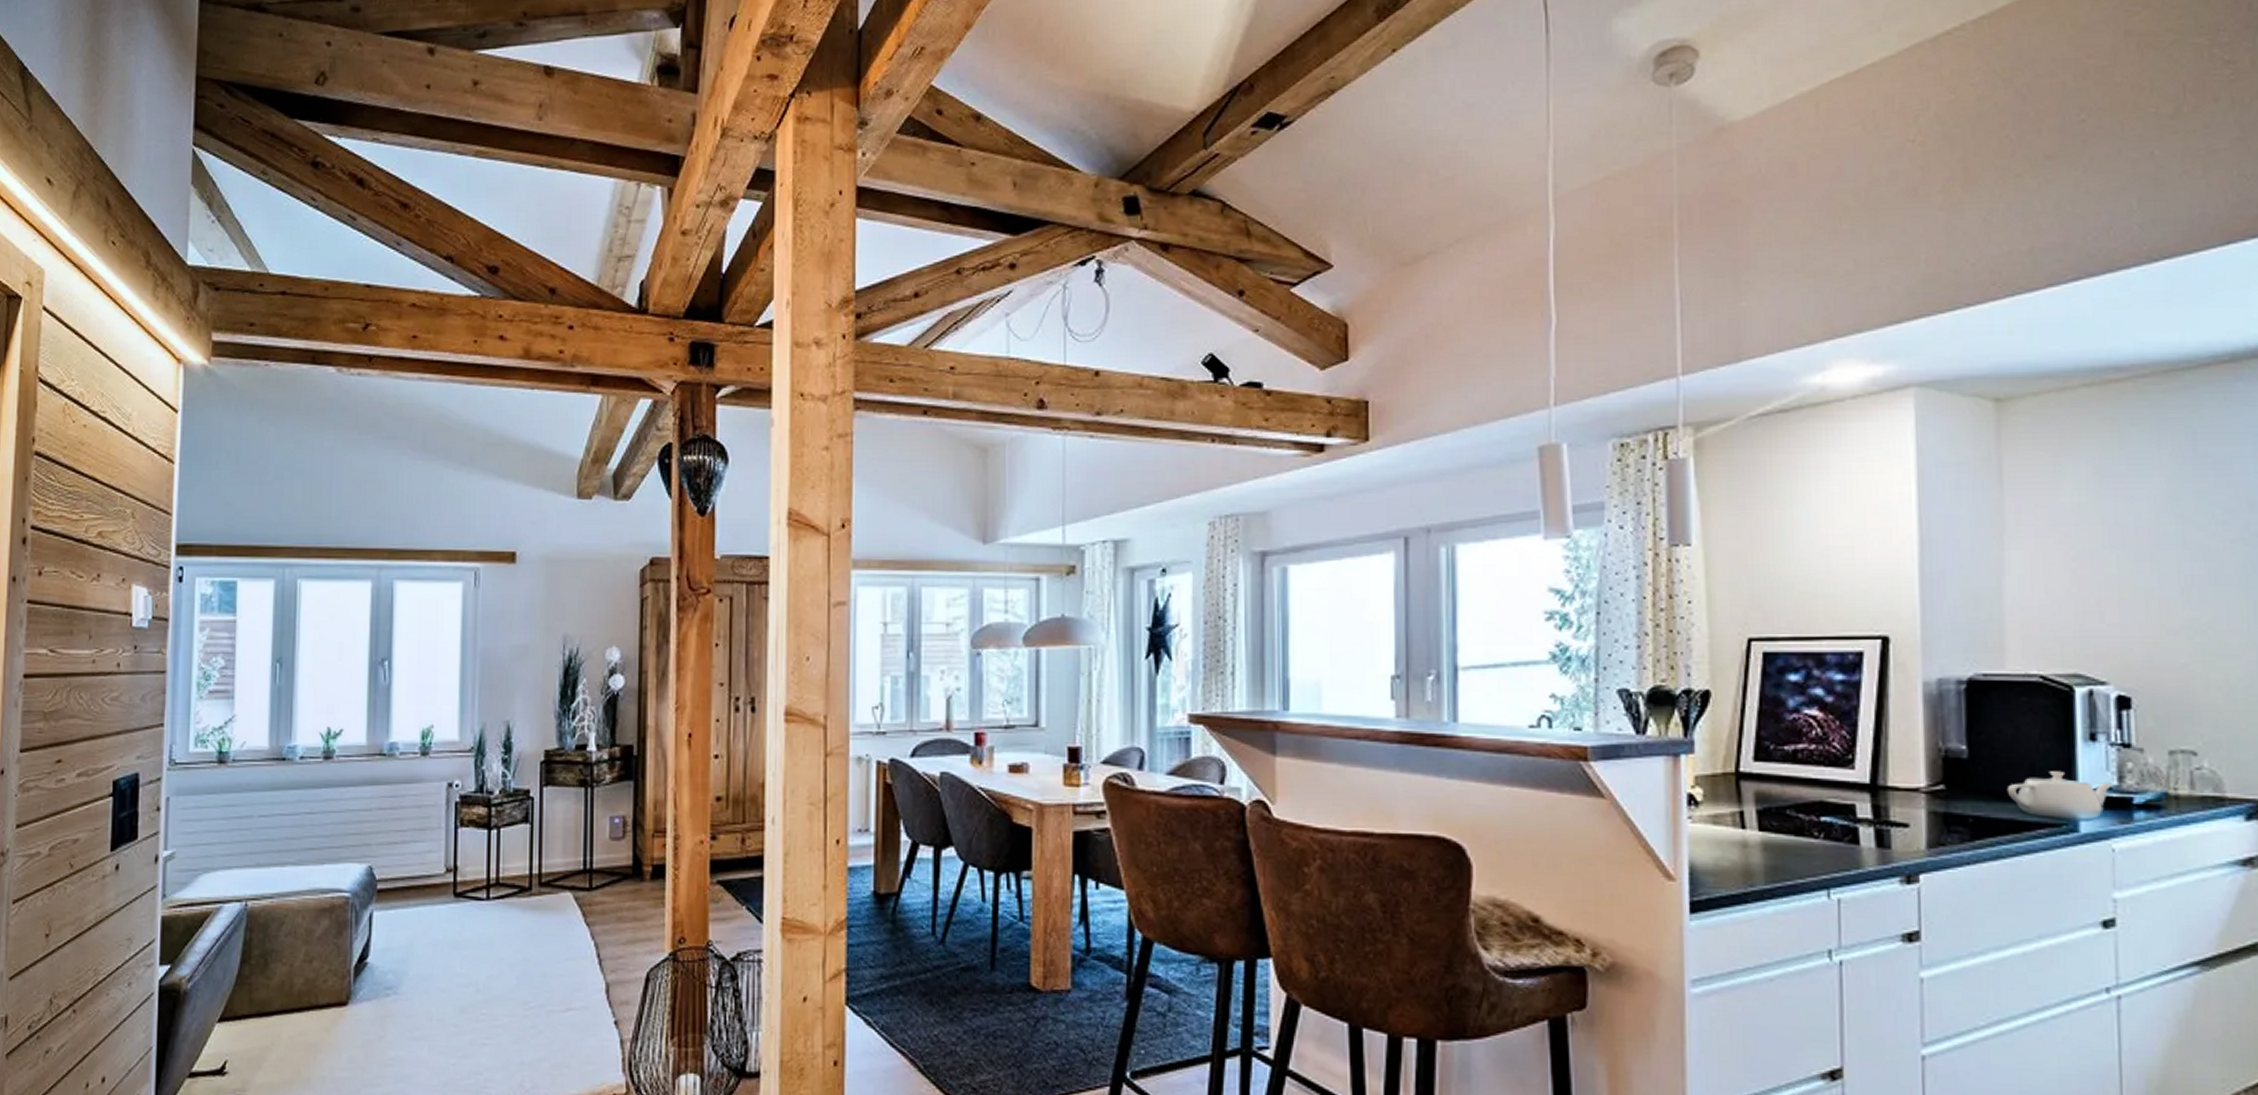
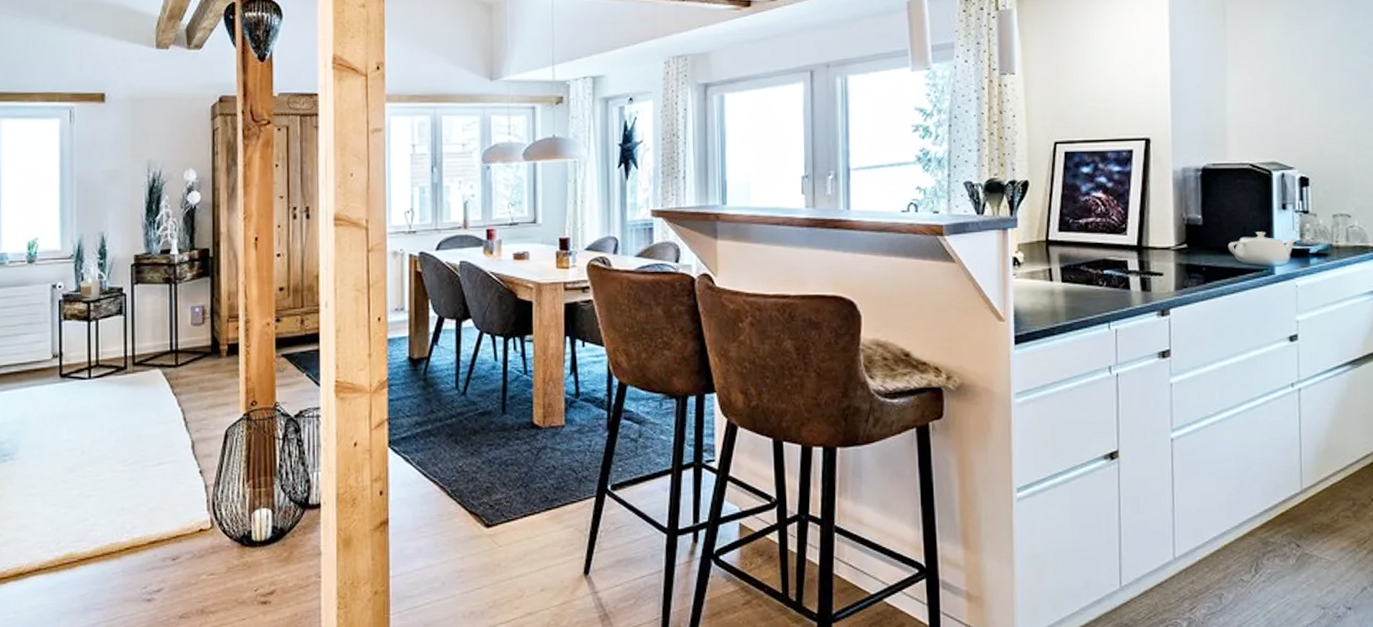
candle: none [479,775,504,805] -> present [79,277,100,302]

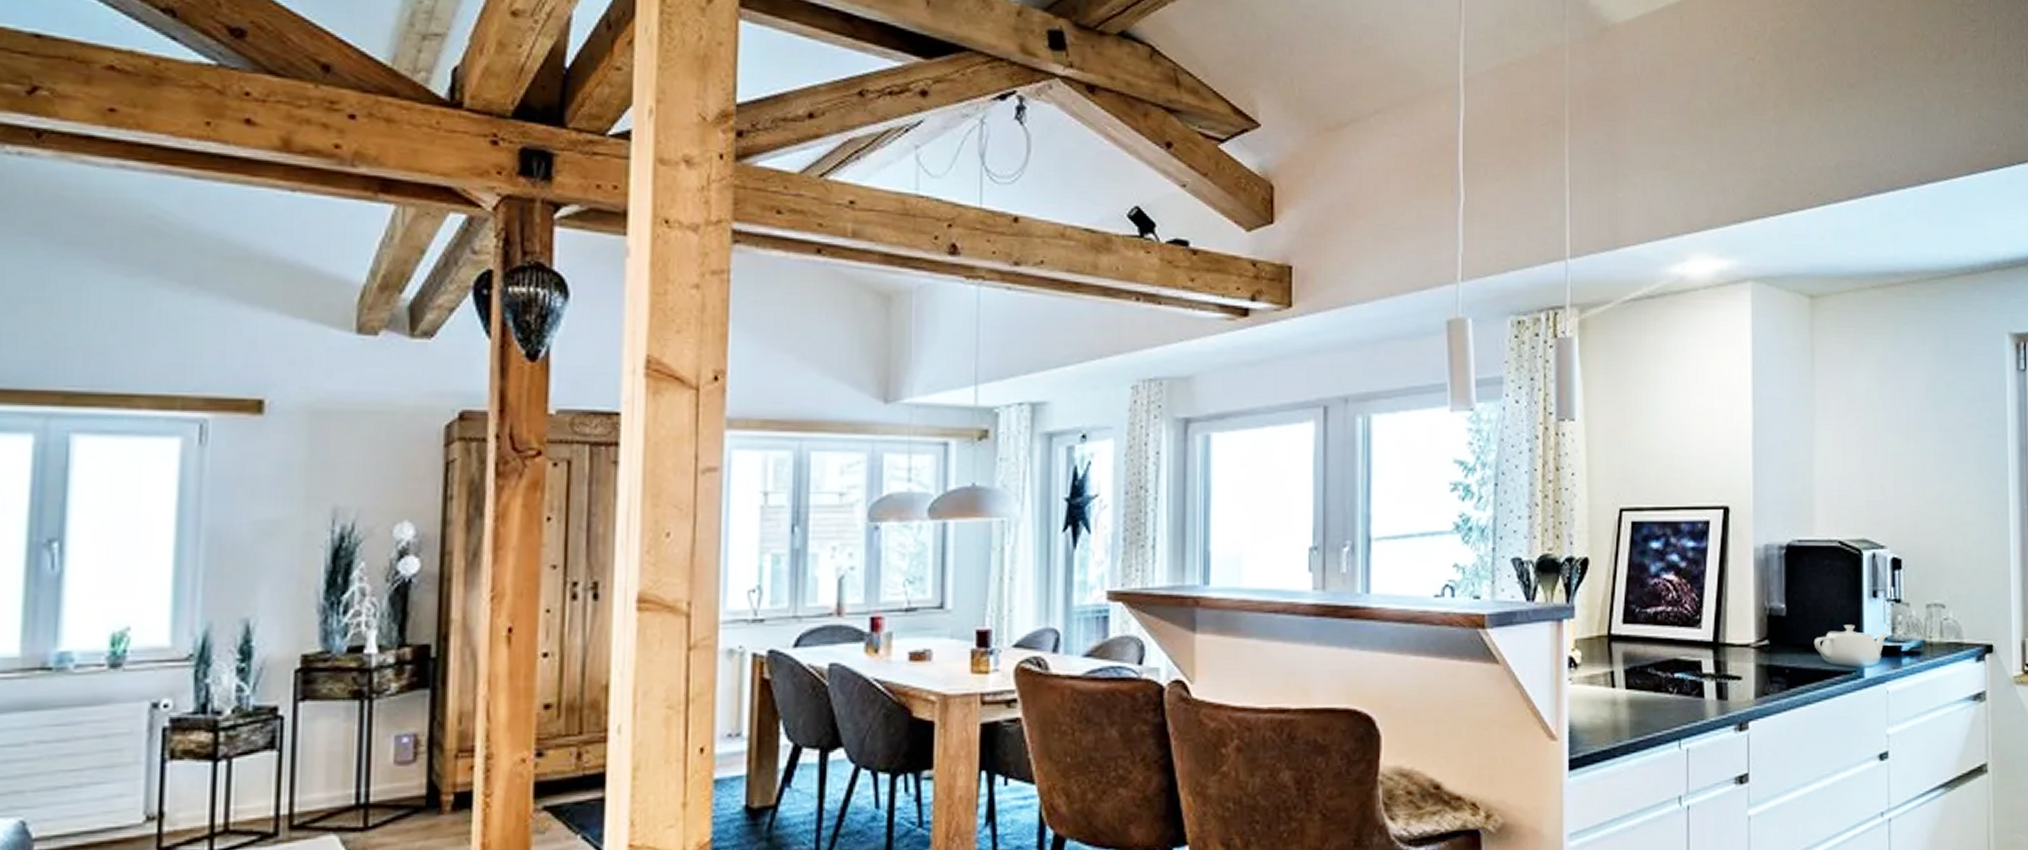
candle: present [79,277,100,302] -> none [201,690,239,729]

